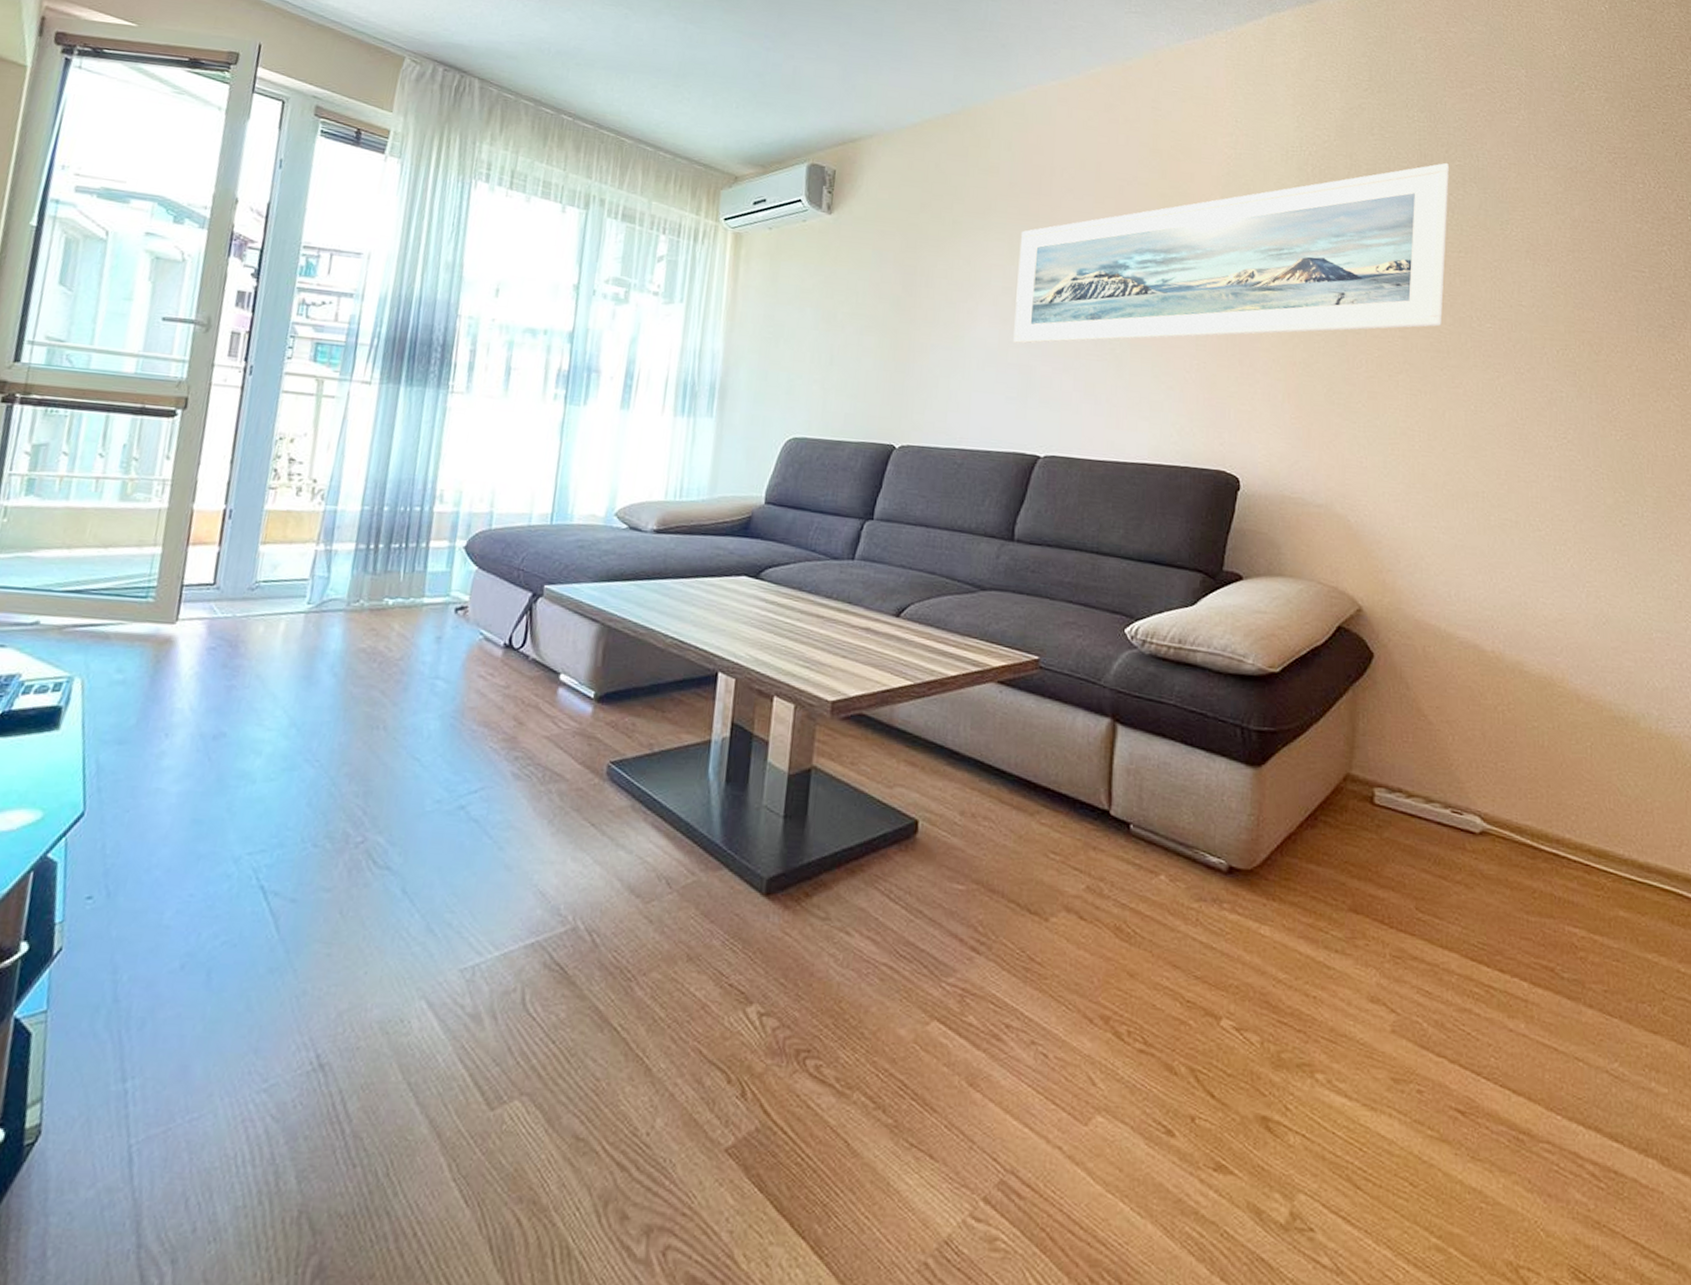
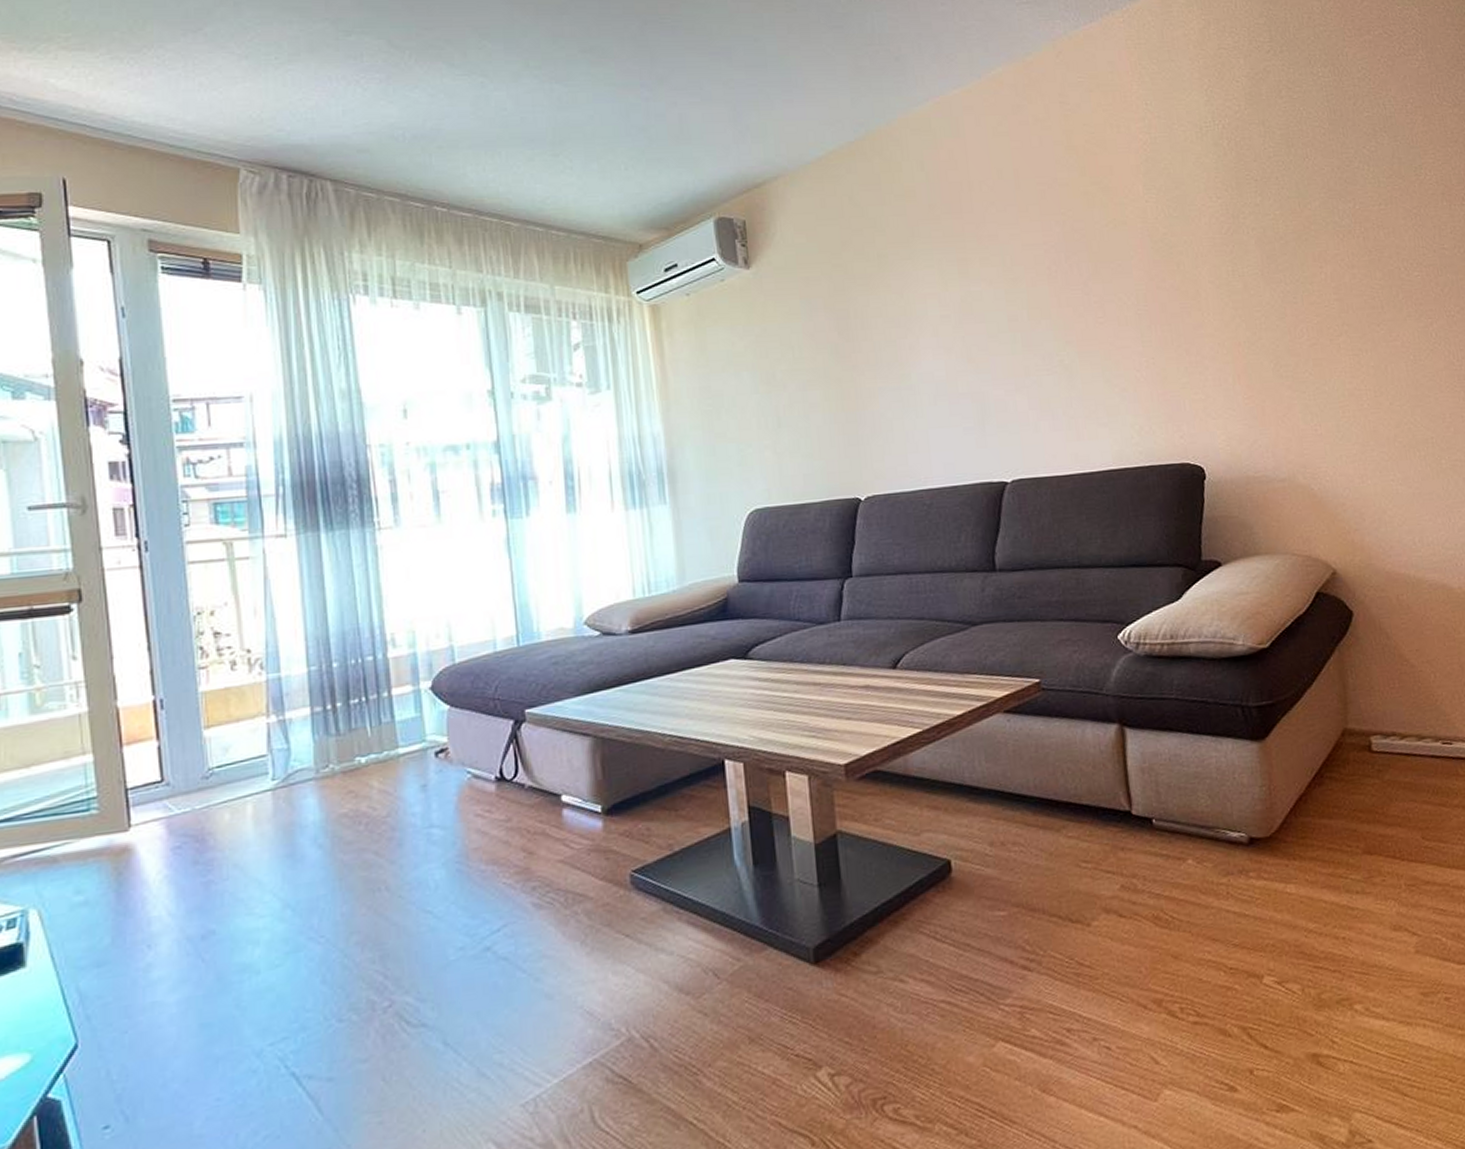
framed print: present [1013,162,1449,344] -> none [949,115,1373,372]

